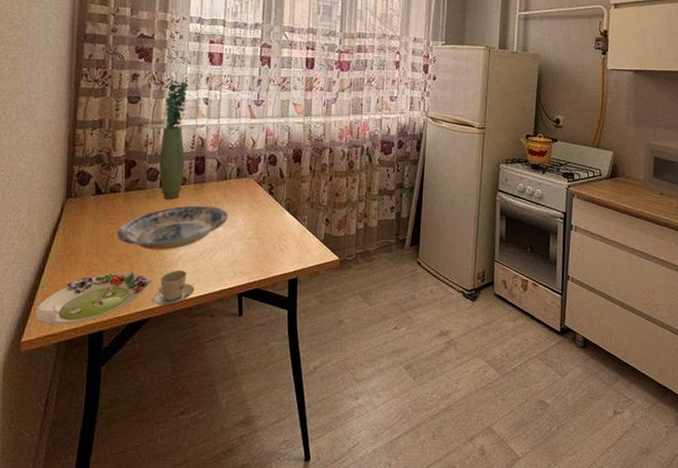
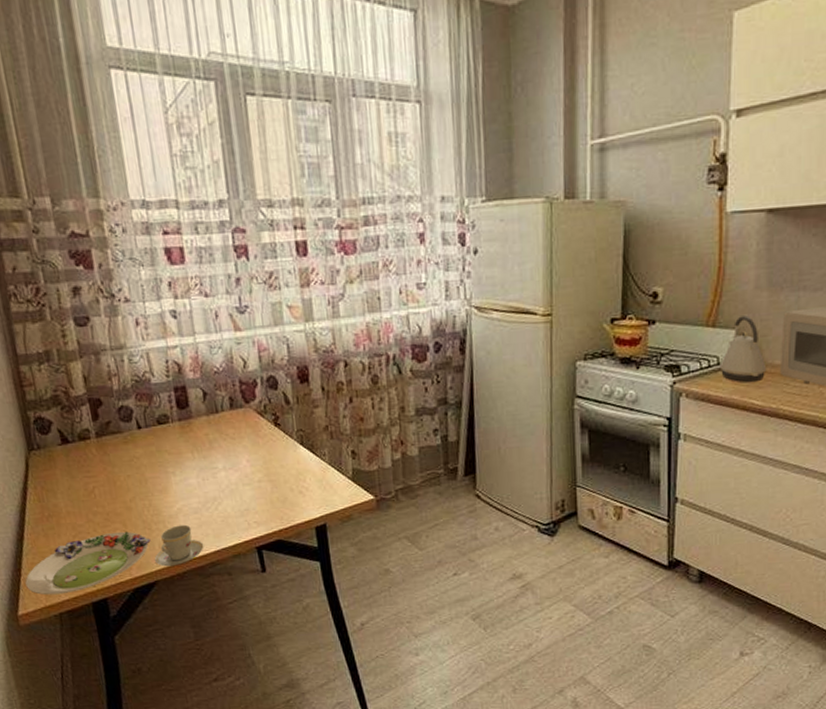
plate: present [117,205,228,250] -> none [98,446,229,504]
vase: present [159,76,188,199] -> none [118,285,165,443]
kettle: none [601,142,634,191] -> present [719,315,767,384]

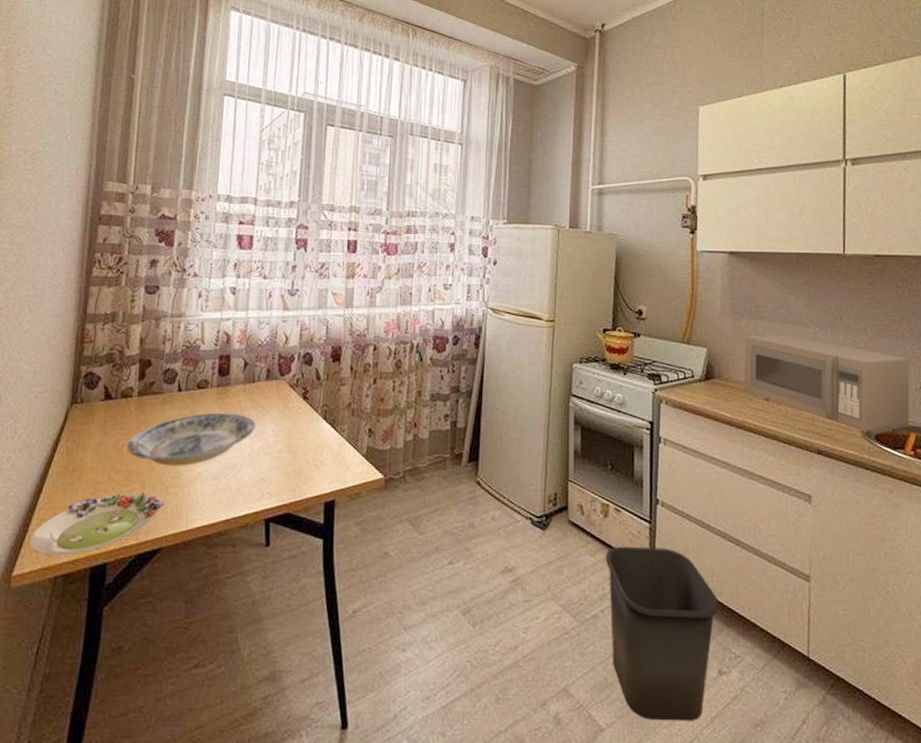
plate: none [98,446,229,504] -> present [127,412,255,466]
teacup: present [154,524,204,567] -> none [163,490,215,533]
waste bin: none [619,544,743,698] -> present [605,546,719,721]
kettle: present [719,315,767,384] -> none [694,337,733,396]

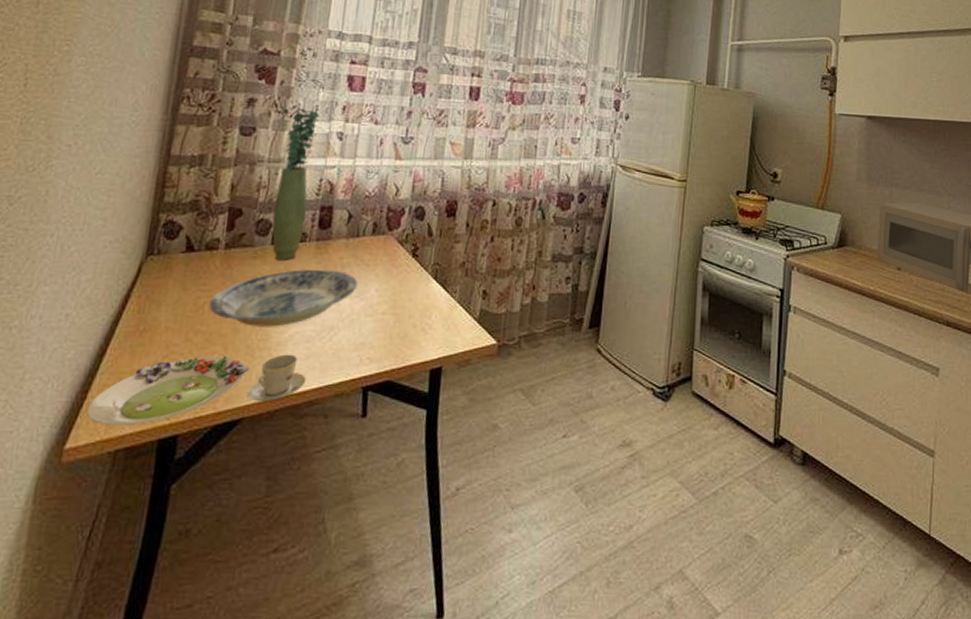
teacup: none [163,490,215,533] -> present [246,354,307,402]
vase: none [177,262,214,405] -> present [272,103,319,260]
waste bin: present [605,546,719,721] -> none [728,419,843,604]

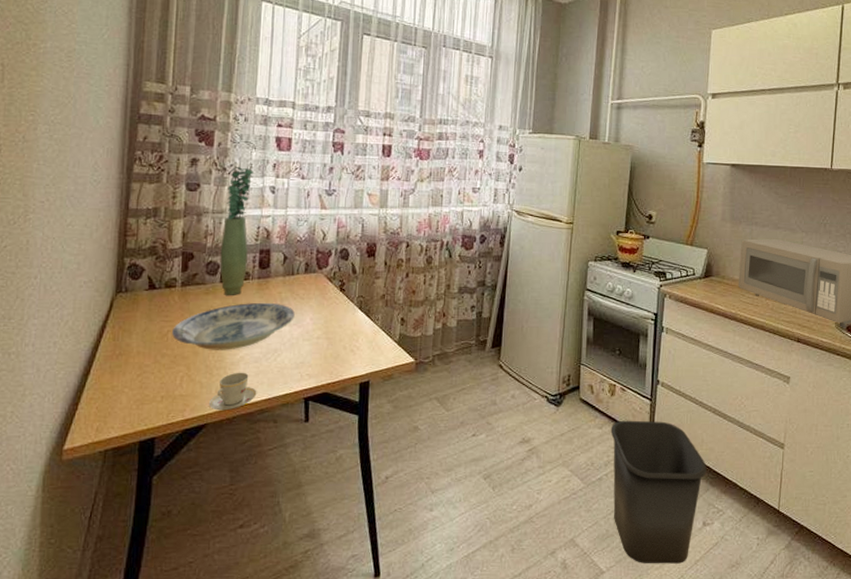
salad plate: present [87,355,249,426] -> none [79,374,209,431]
waste bin: none [728,419,843,604] -> present [610,420,707,564]

